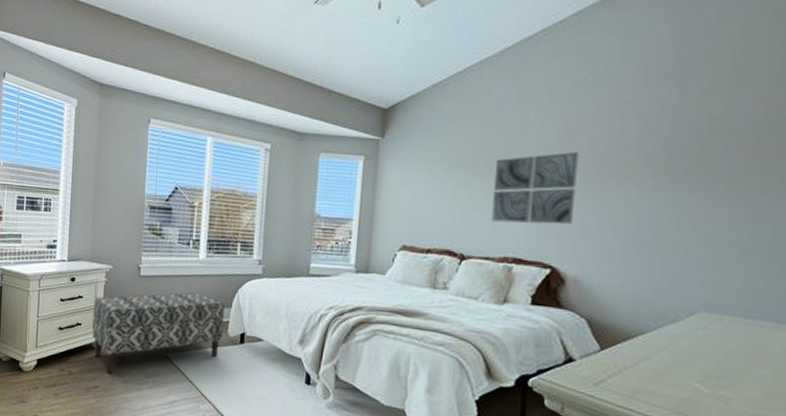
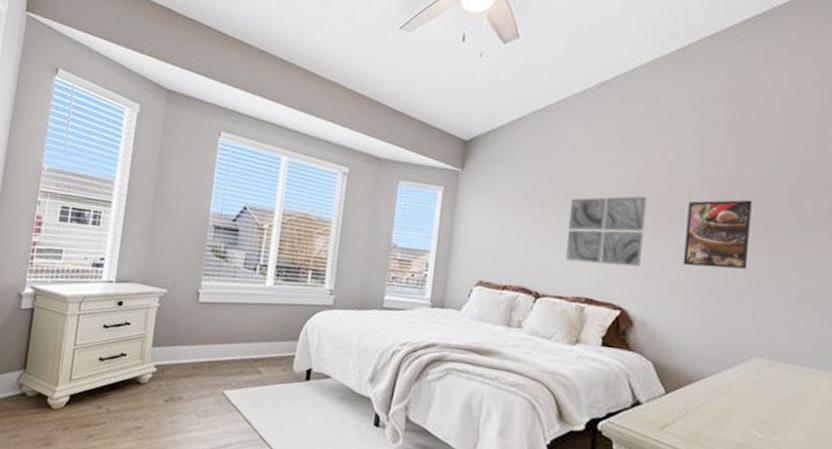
bench: present [92,292,225,373] -> none [138,322,292,412]
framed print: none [619,148,699,222] -> present [683,199,752,269]

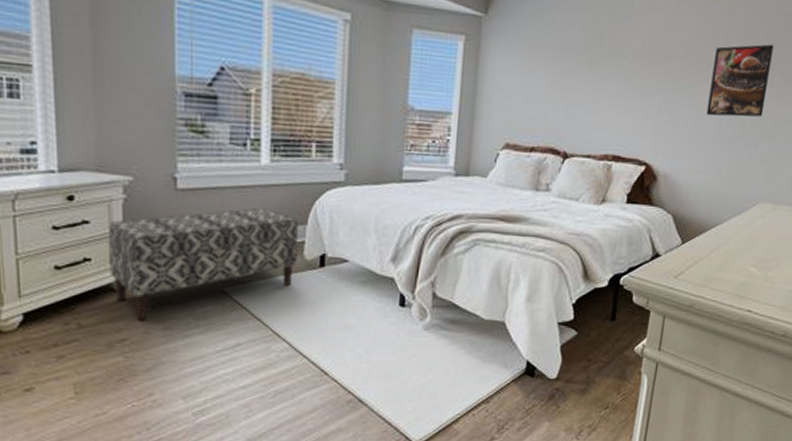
bench: none [138,322,292,412] -> present [108,207,299,320]
wall art: present [566,196,647,267] -> none [595,42,677,120]

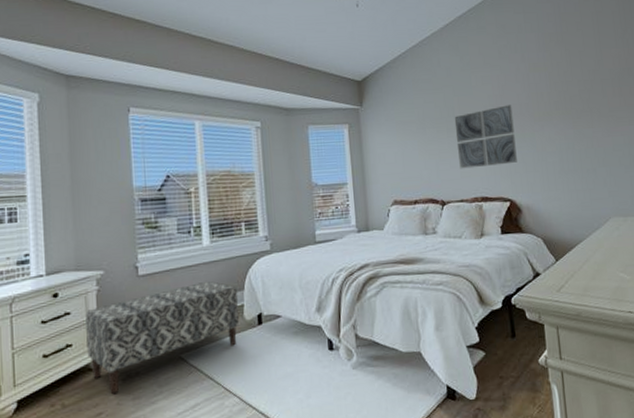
wall art: none [595,42,677,120] -> present [454,105,517,169]
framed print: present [706,44,774,117] -> none [543,94,594,155]

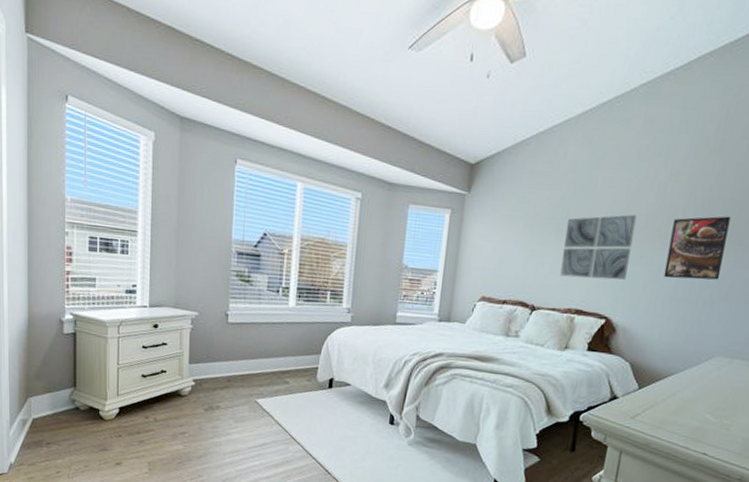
bench: present [85,281,240,394] -> none [178,339,315,419]
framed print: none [543,94,594,155] -> present [663,216,731,280]

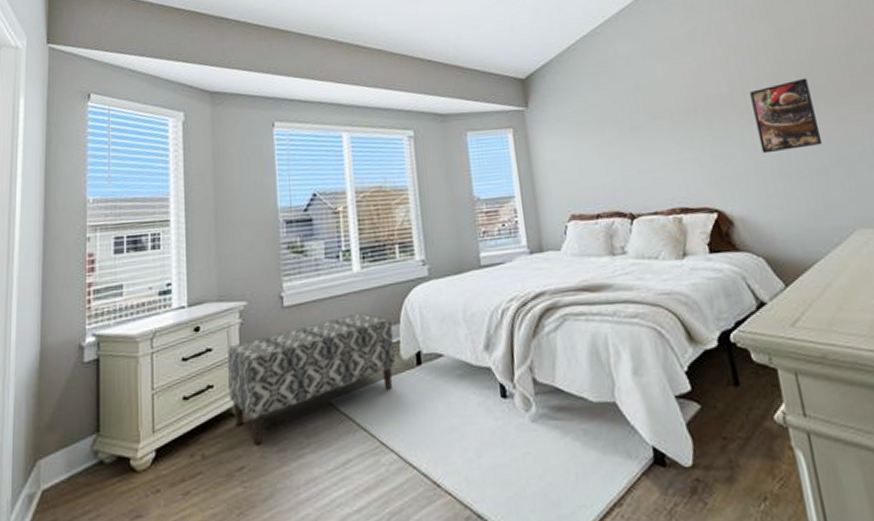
bench: none [178,339,315,419] -> present [228,312,396,444]
wall art: present [560,214,637,280] -> none [639,96,723,175]

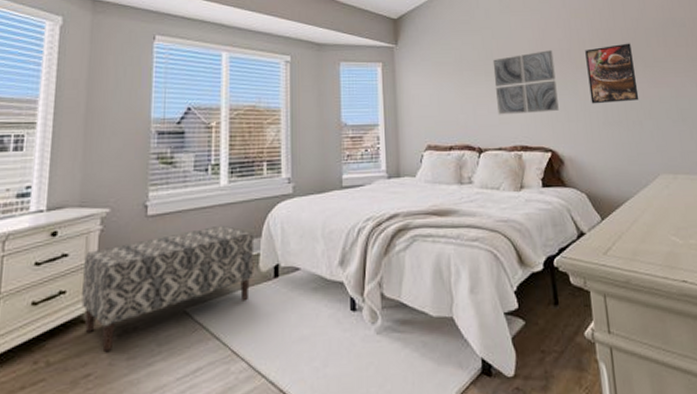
wall art: none [639,96,723,175] -> present [492,50,559,115]

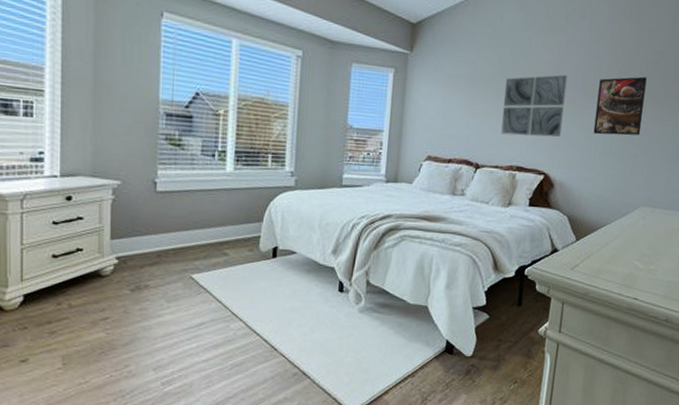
bench: present [82,225,255,351] -> none [98,207,256,301]

